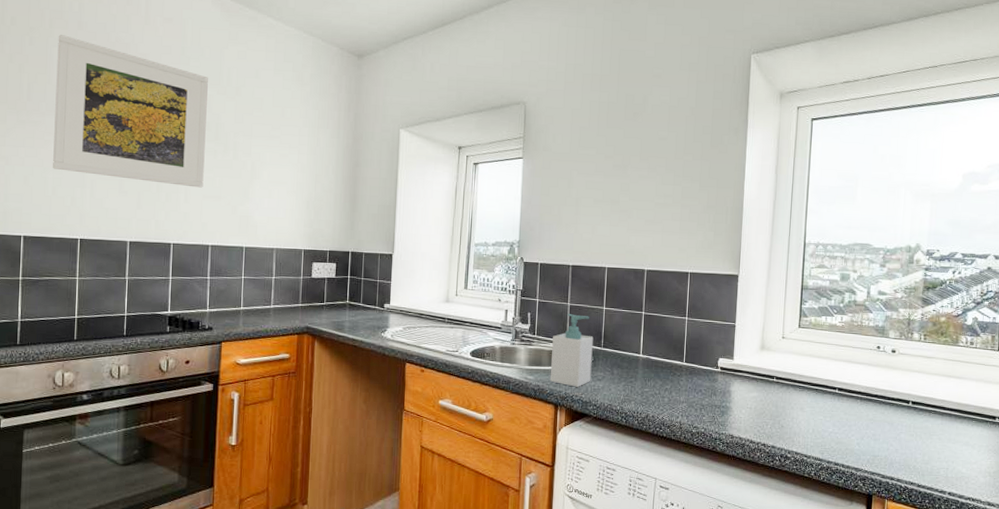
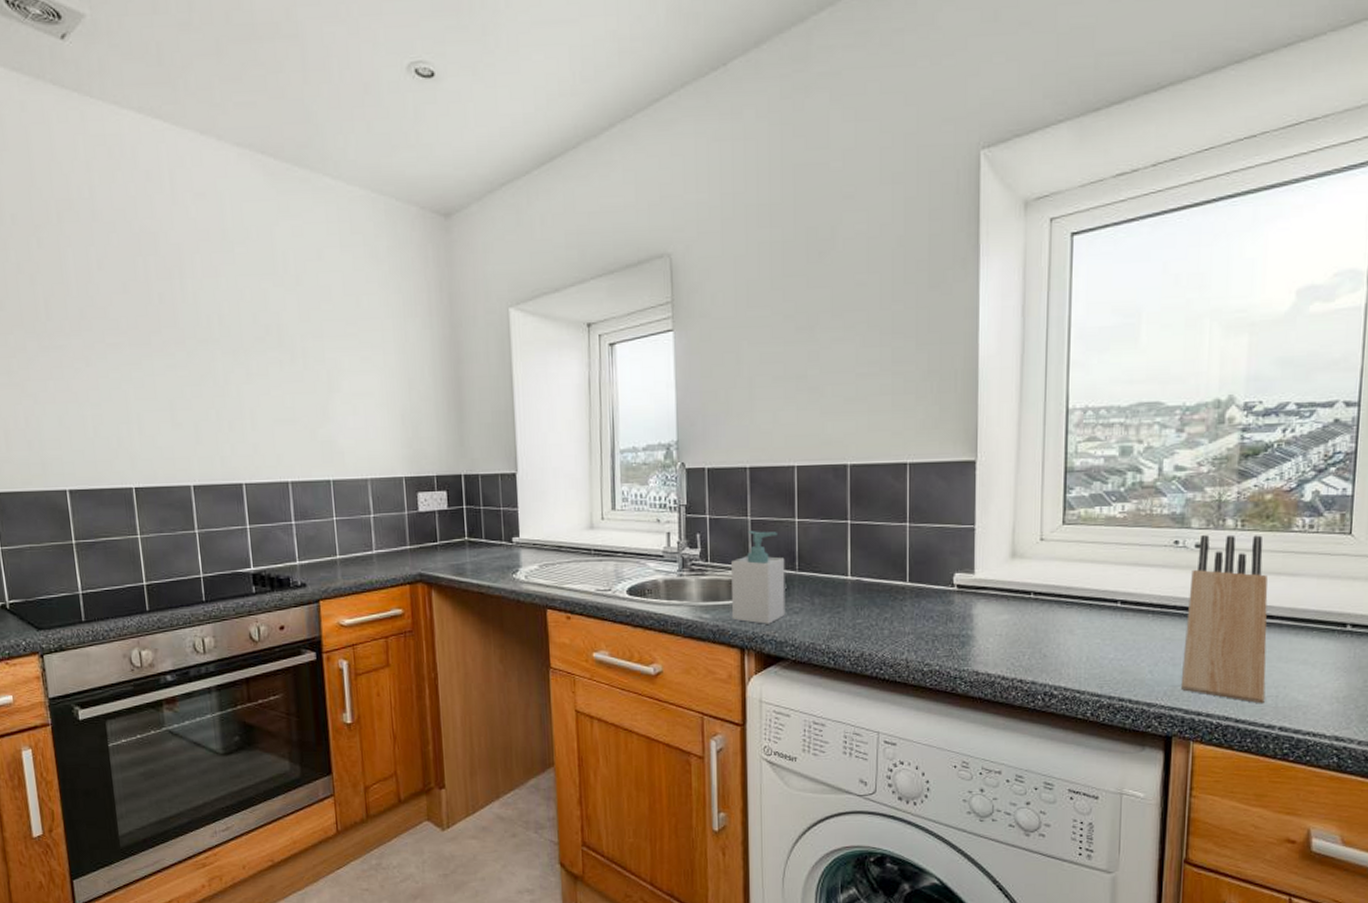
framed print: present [53,35,208,188] -> none [70,230,272,411]
knife block: none [879,344,942,474] -> present [1180,534,1268,704]

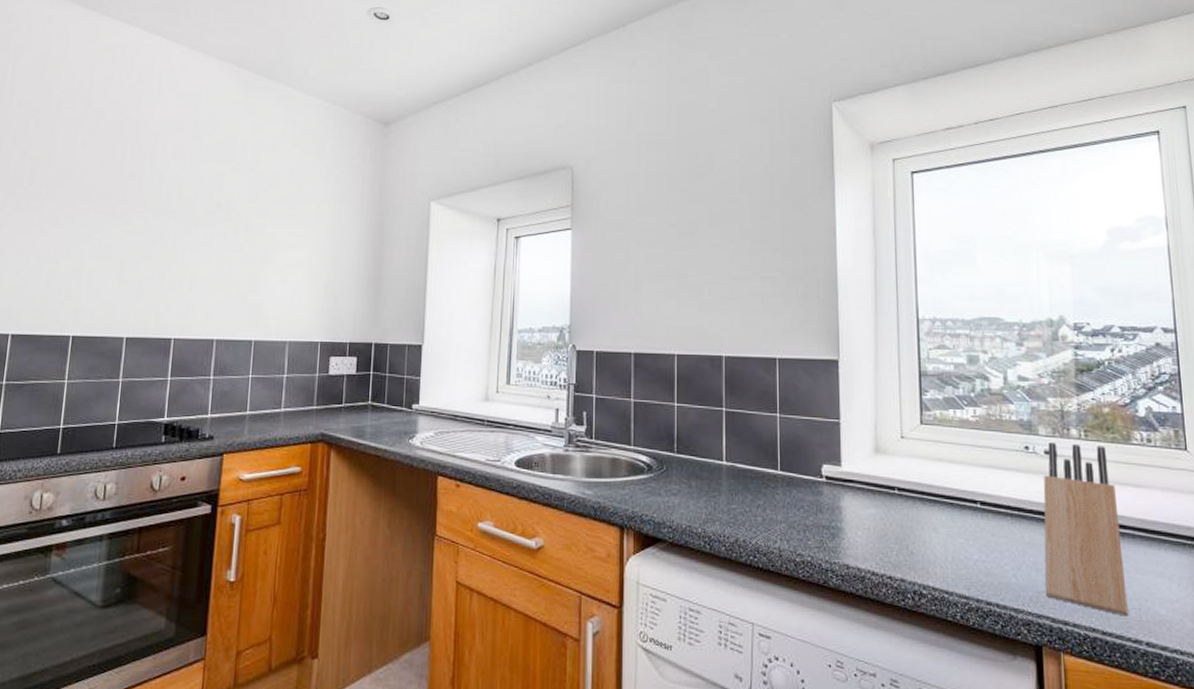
soap bottle: present [731,530,786,624] -> none [614,411,664,504]

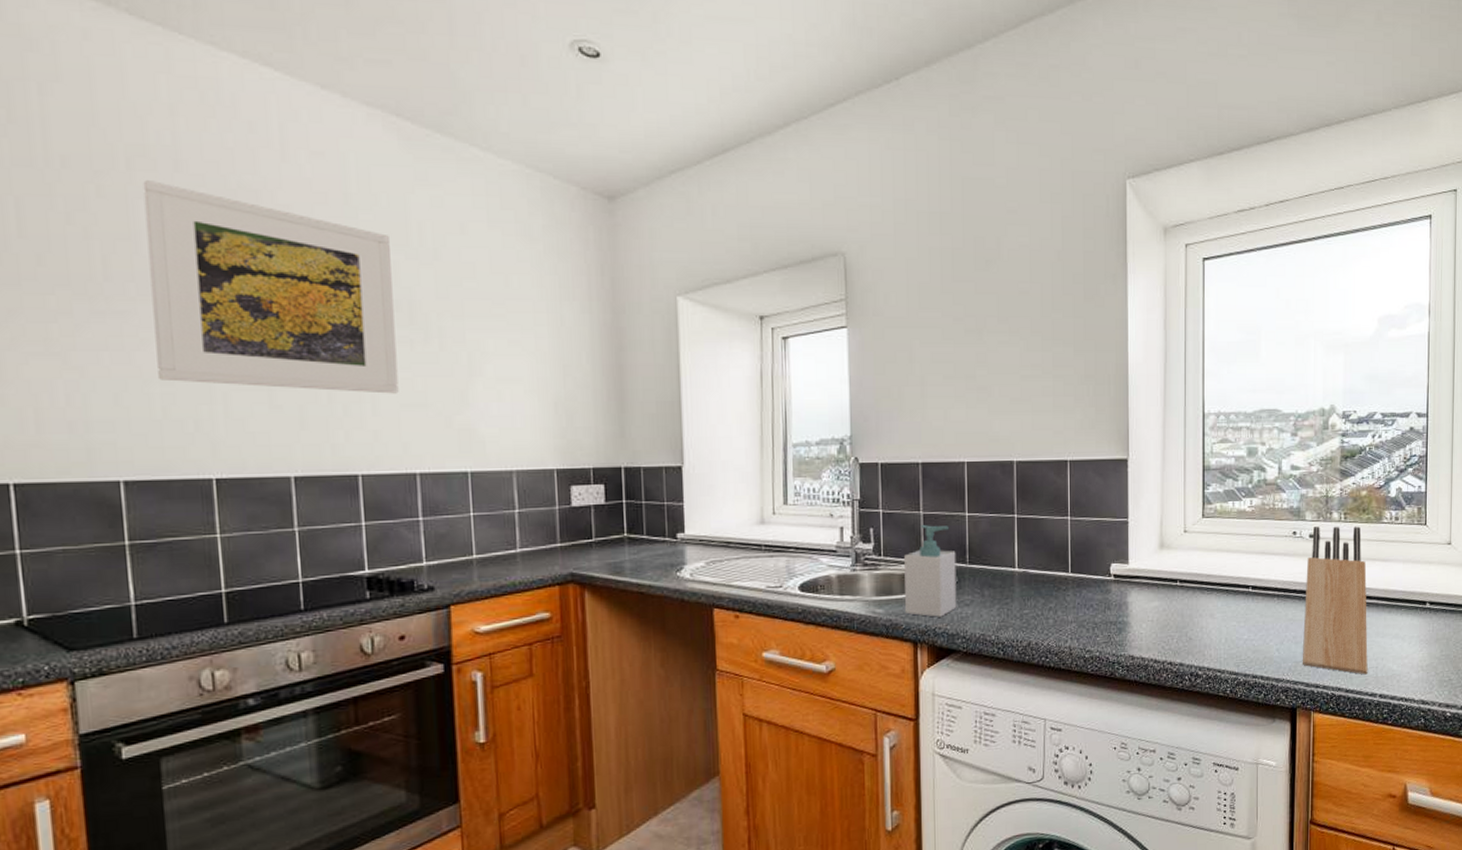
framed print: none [49,115,221,275] -> present [143,180,399,394]
soap bottle: none [614,411,664,504] -> present [904,524,957,617]

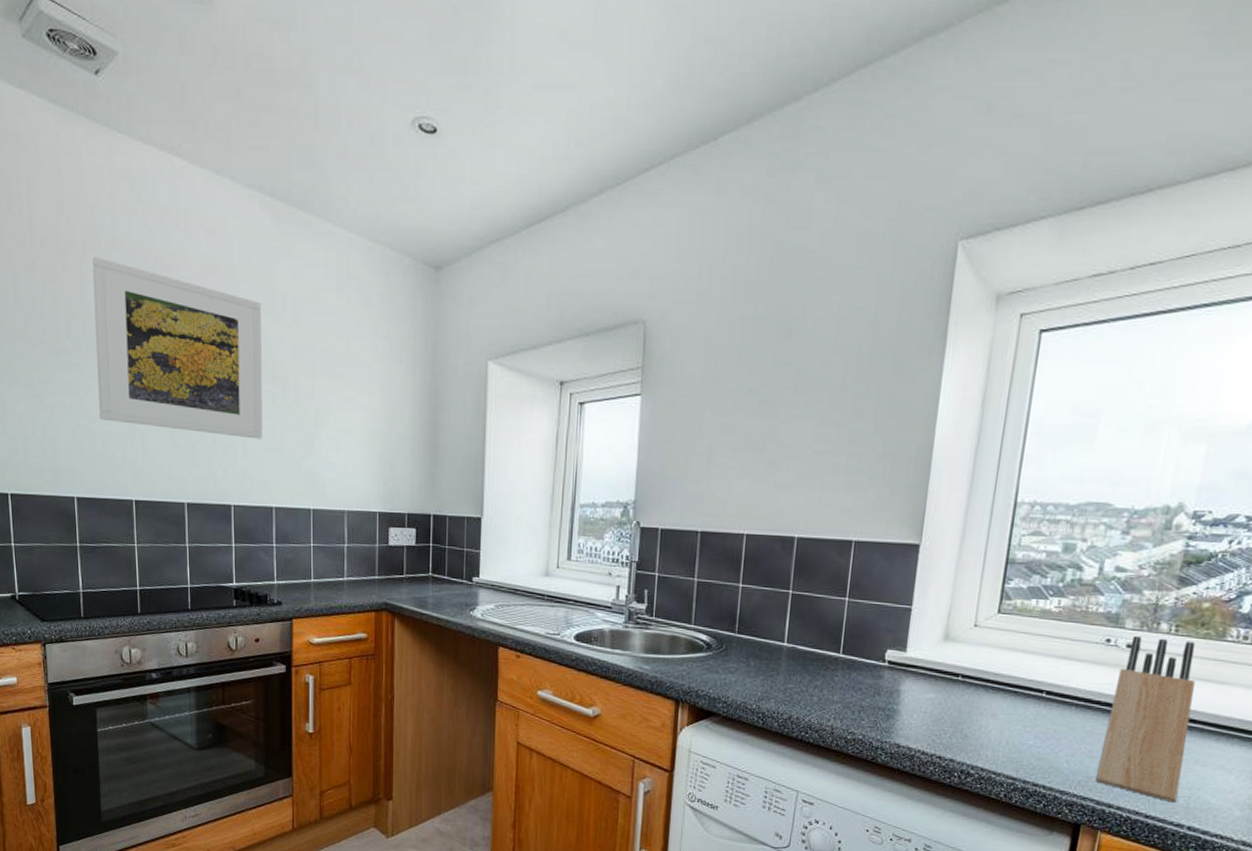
soap bottle: present [904,524,957,617] -> none [671,590,726,681]

